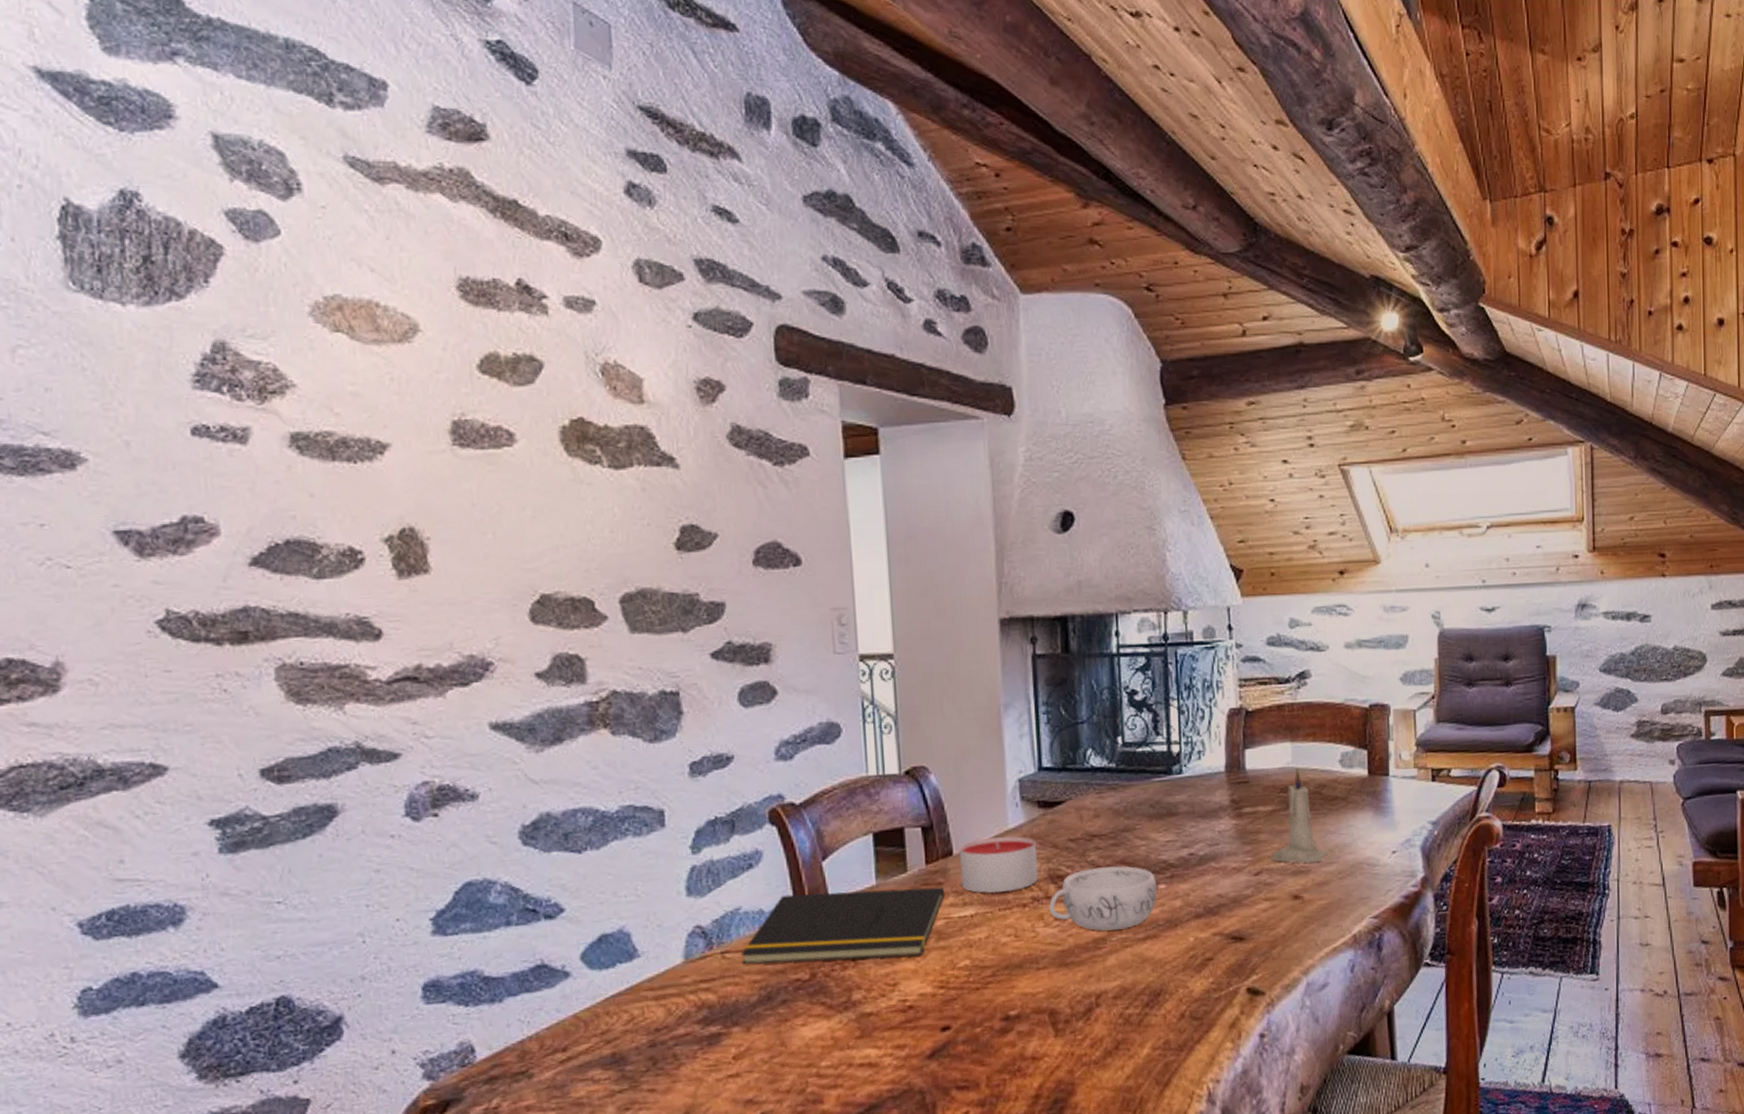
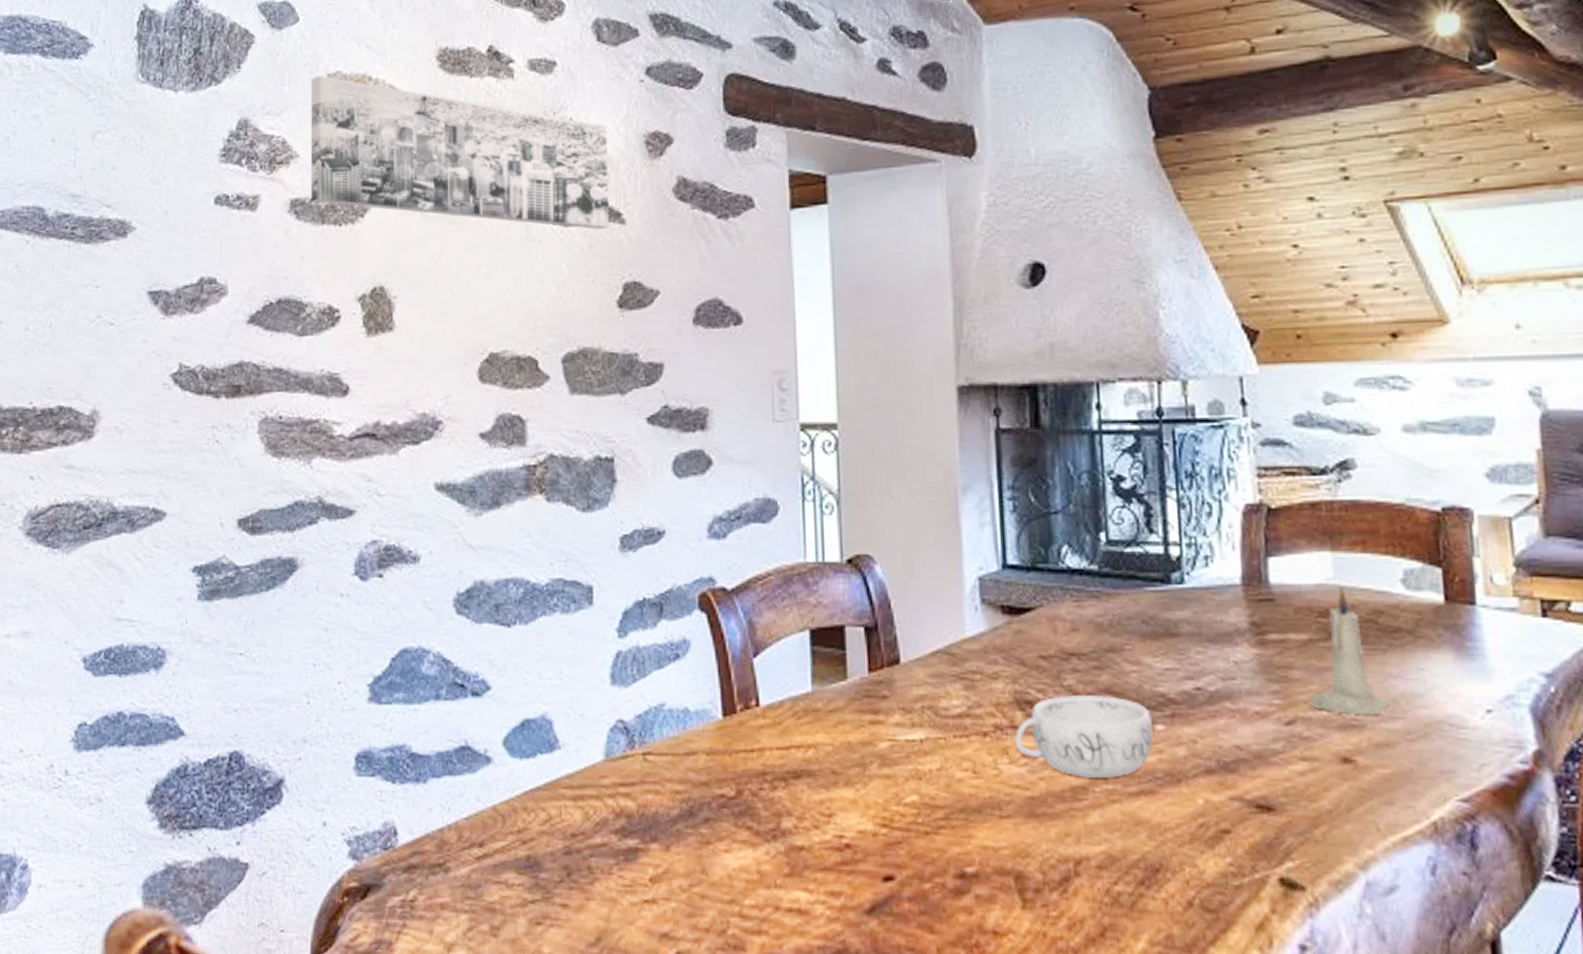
wall art: none [302,298,663,474] -> present [310,75,609,230]
notepad: present [741,886,946,965] -> none [663,693,891,784]
candle: present [959,836,1039,894] -> none [907,647,1002,716]

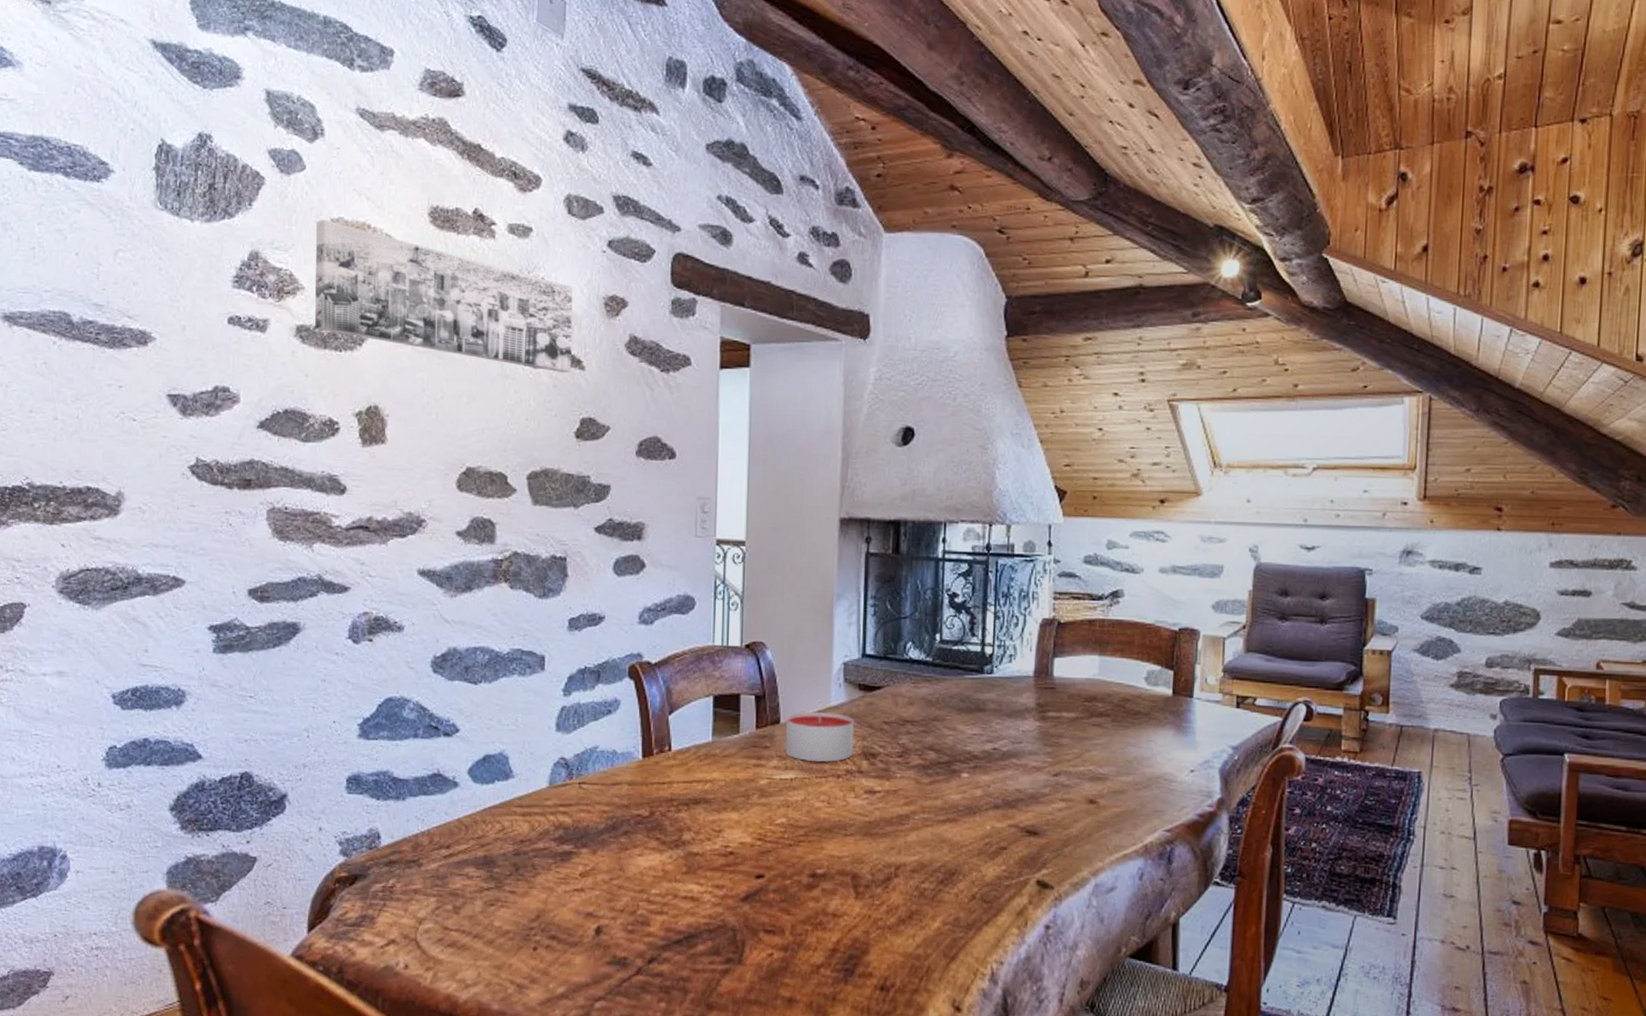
candle: none [907,647,1002,716] -> present [785,712,855,762]
decorative bowl: present [1014,695,1154,778] -> none [859,750,961,810]
candle: present [1308,587,1390,716] -> none [1071,681,1126,772]

